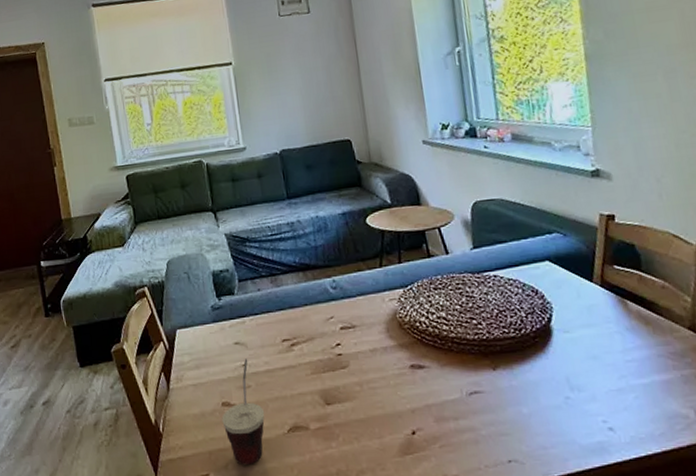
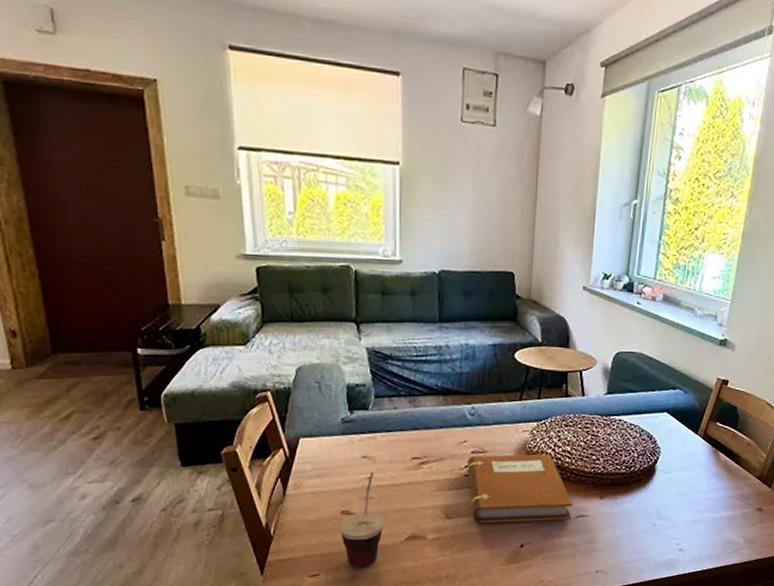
notebook: none [337,322,464,409] -> present [467,454,573,524]

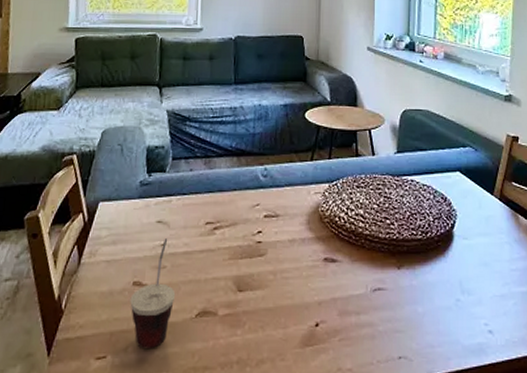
notebook: present [467,454,573,524] -> none [260,217,369,298]

